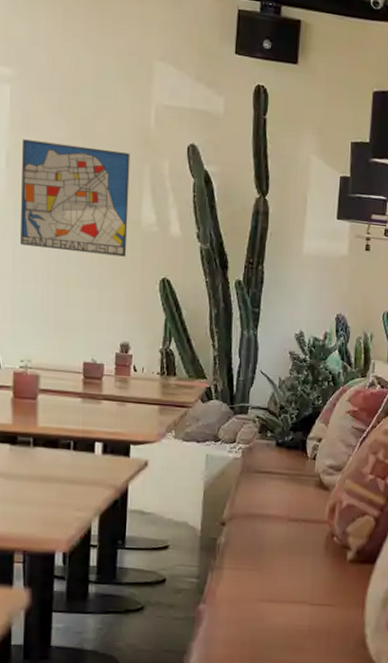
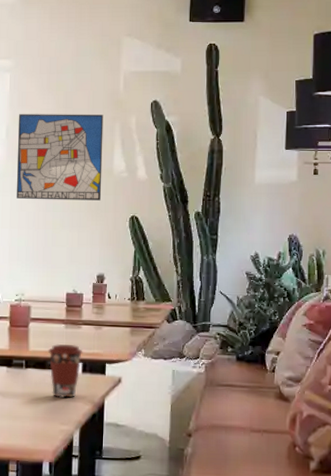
coffee cup: none [60,421,104,482] -> present [47,344,83,398]

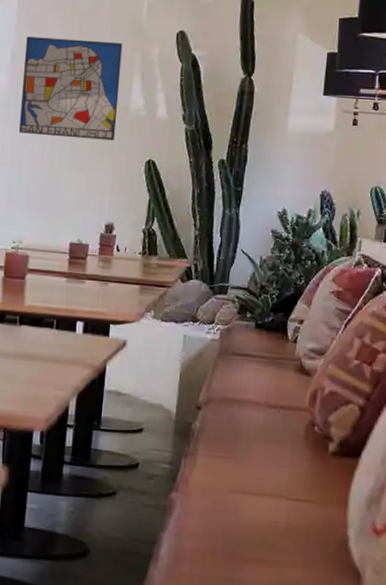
coffee cup: present [47,344,83,398] -> none [45,300,85,361]

